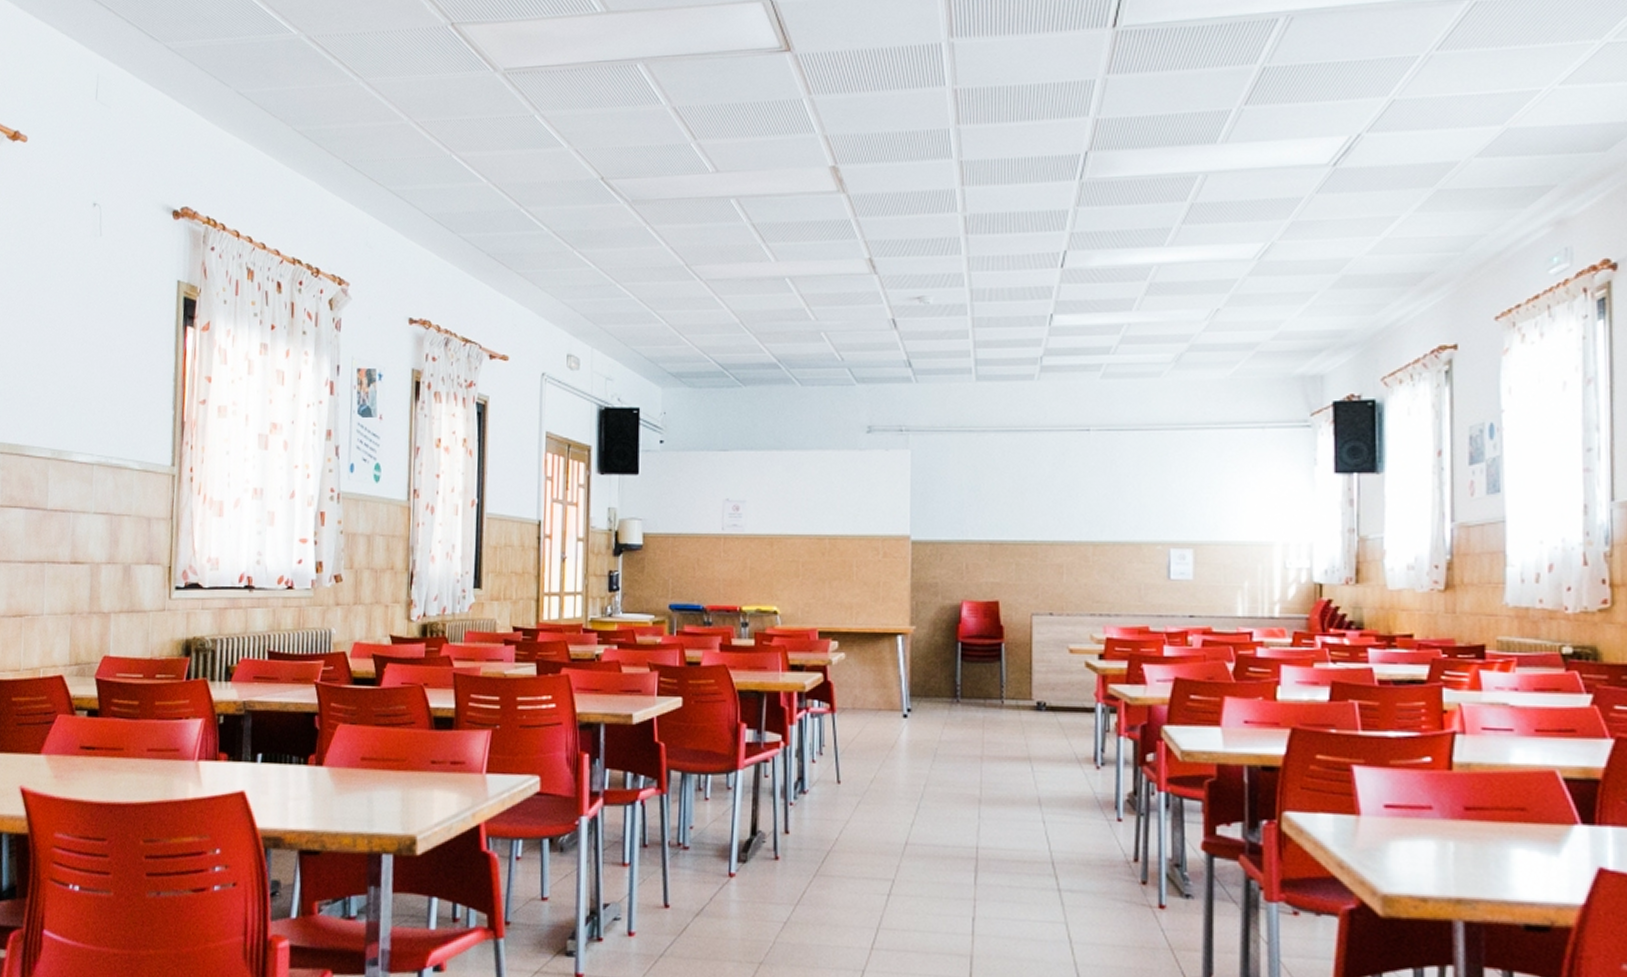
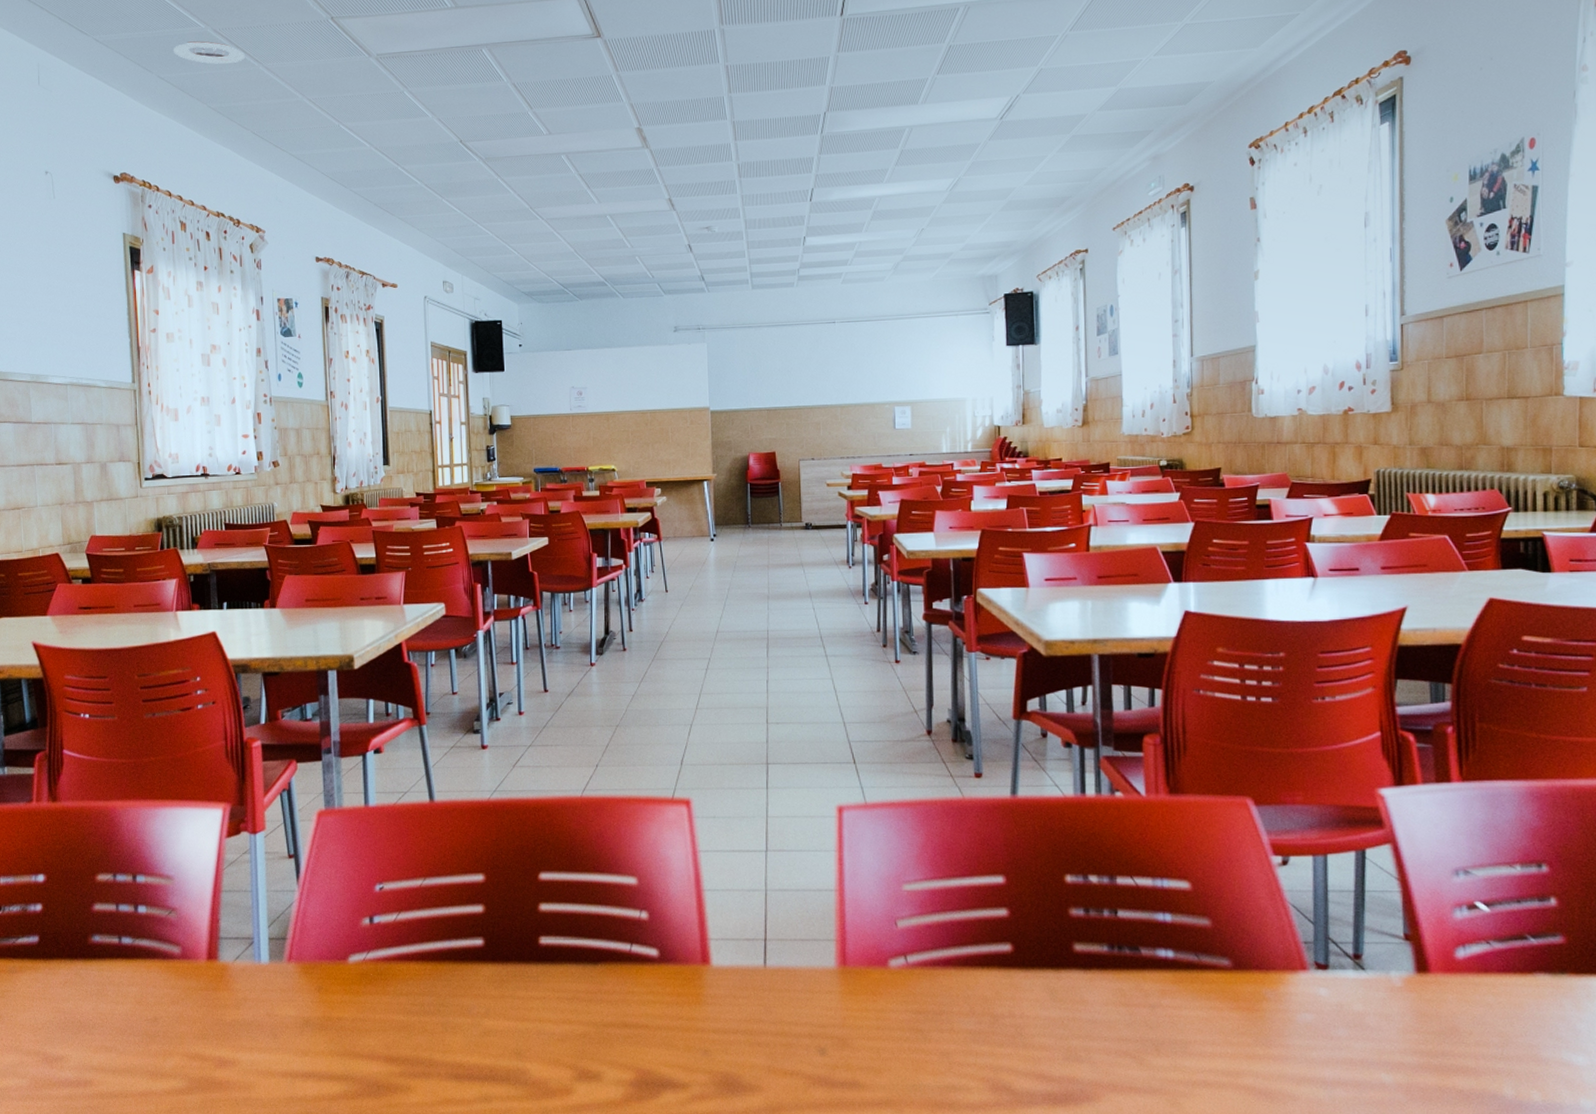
ceiling vent: none [258,49,343,78] -> present [174,41,245,64]

